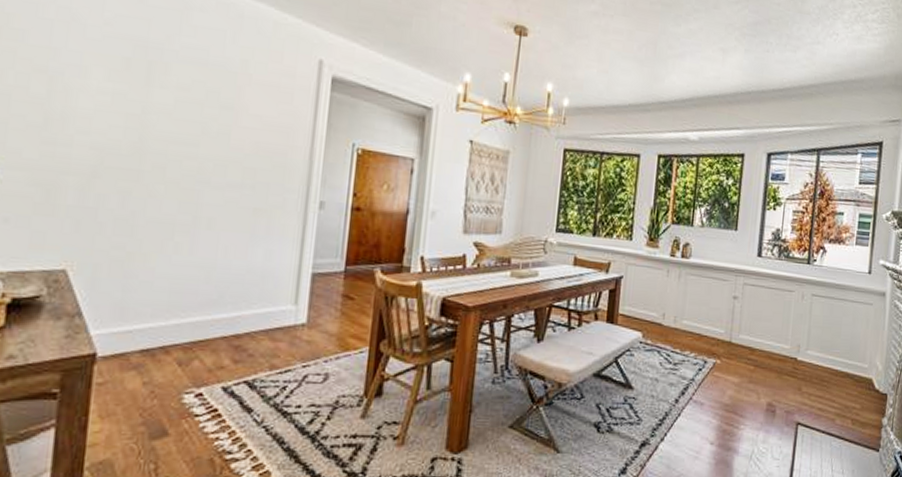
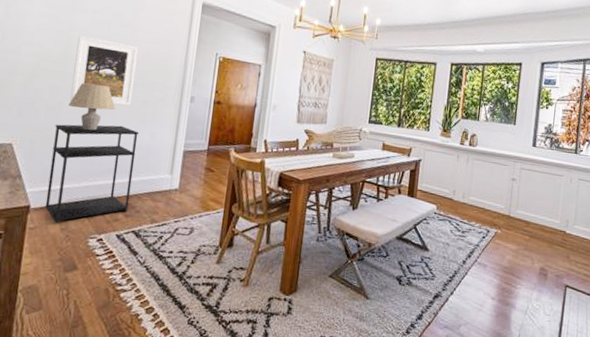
shelving unit: none [118,241,249,377] -> present [45,124,139,224]
table lamp: none [146,186,215,249] -> present [68,83,116,130]
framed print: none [148,120,244,216] -> present [70,35,138,106]

